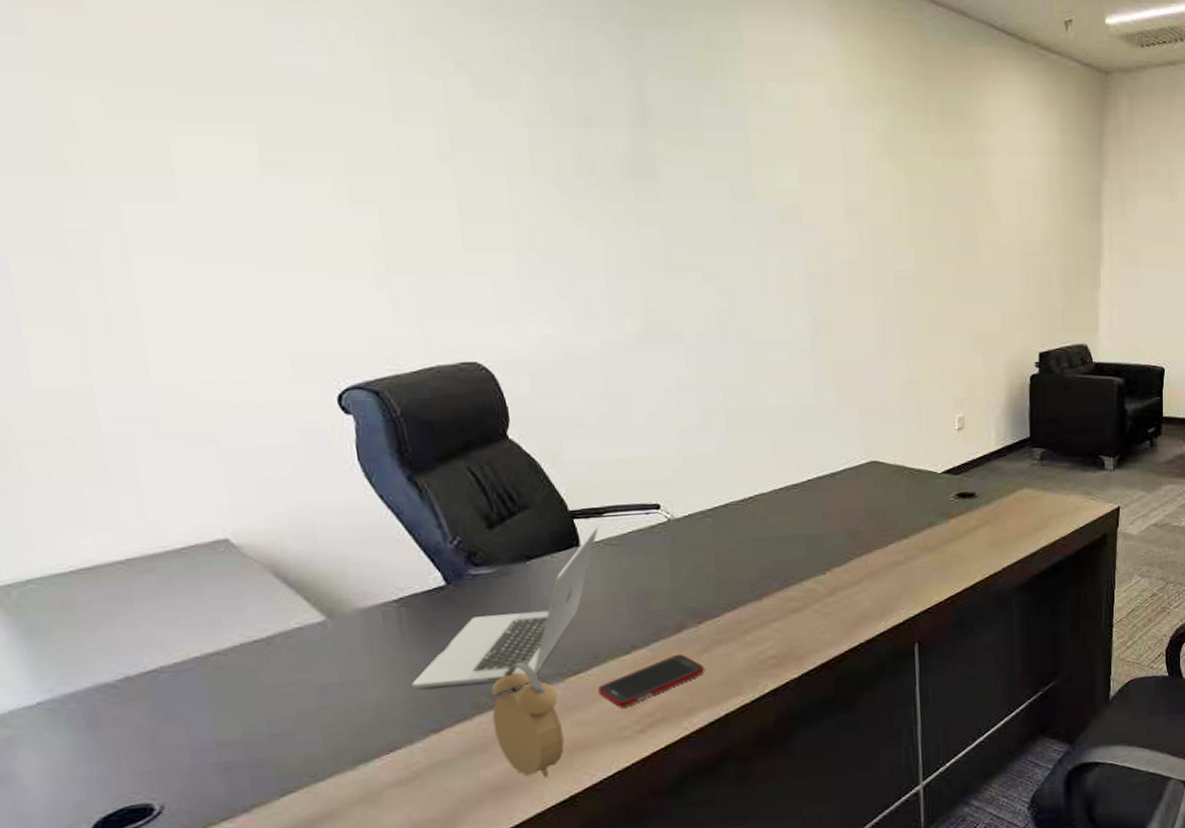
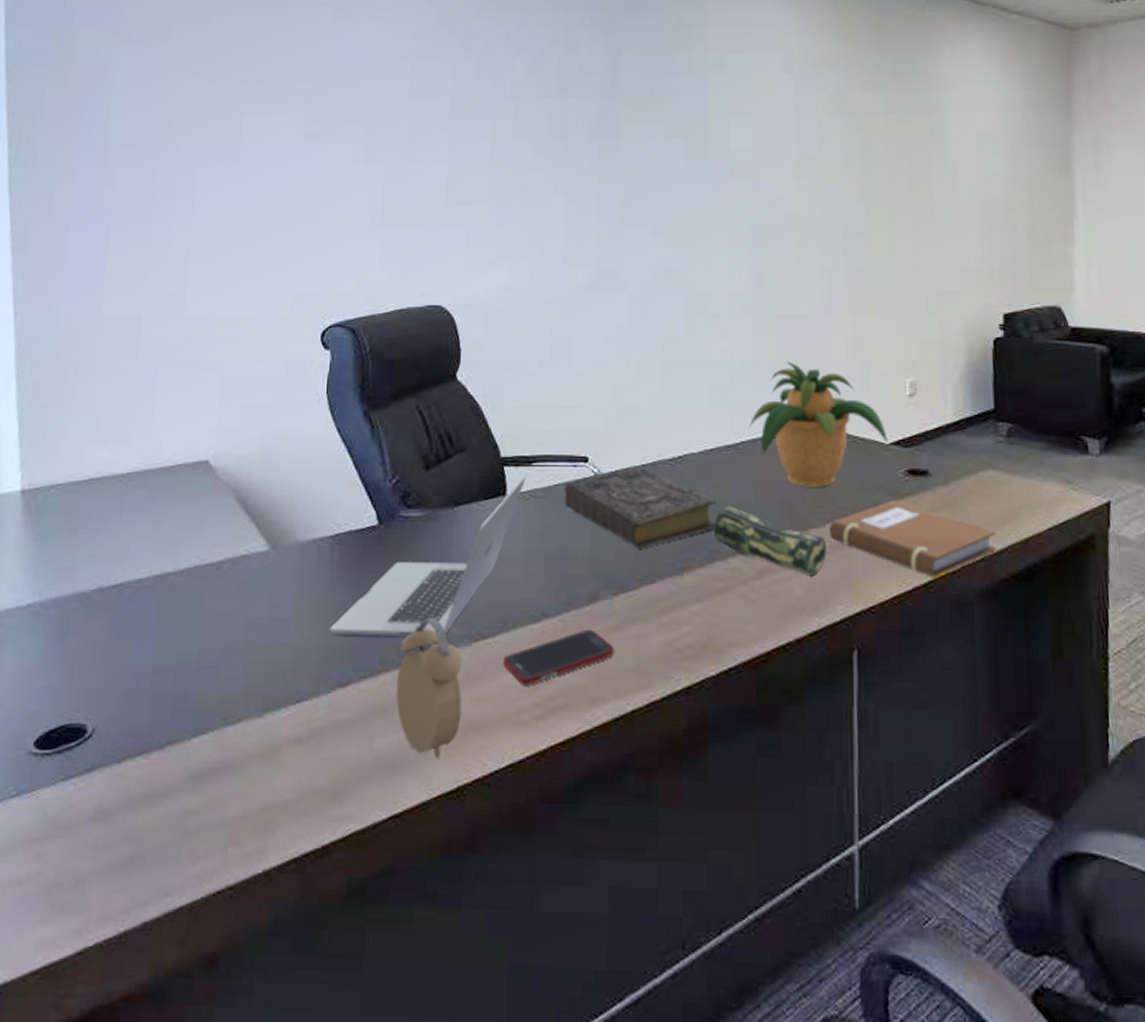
book: none [639,508,788,582] -> present [564,466,716,549]
pencil case: none [787,536,889,589] -> present [713,504,826,577]
potted plant: none [814,403,940,515] -> present [749,361,888,487]
notebook: none [891,520,1031,579] -> present [829,500,997,577]

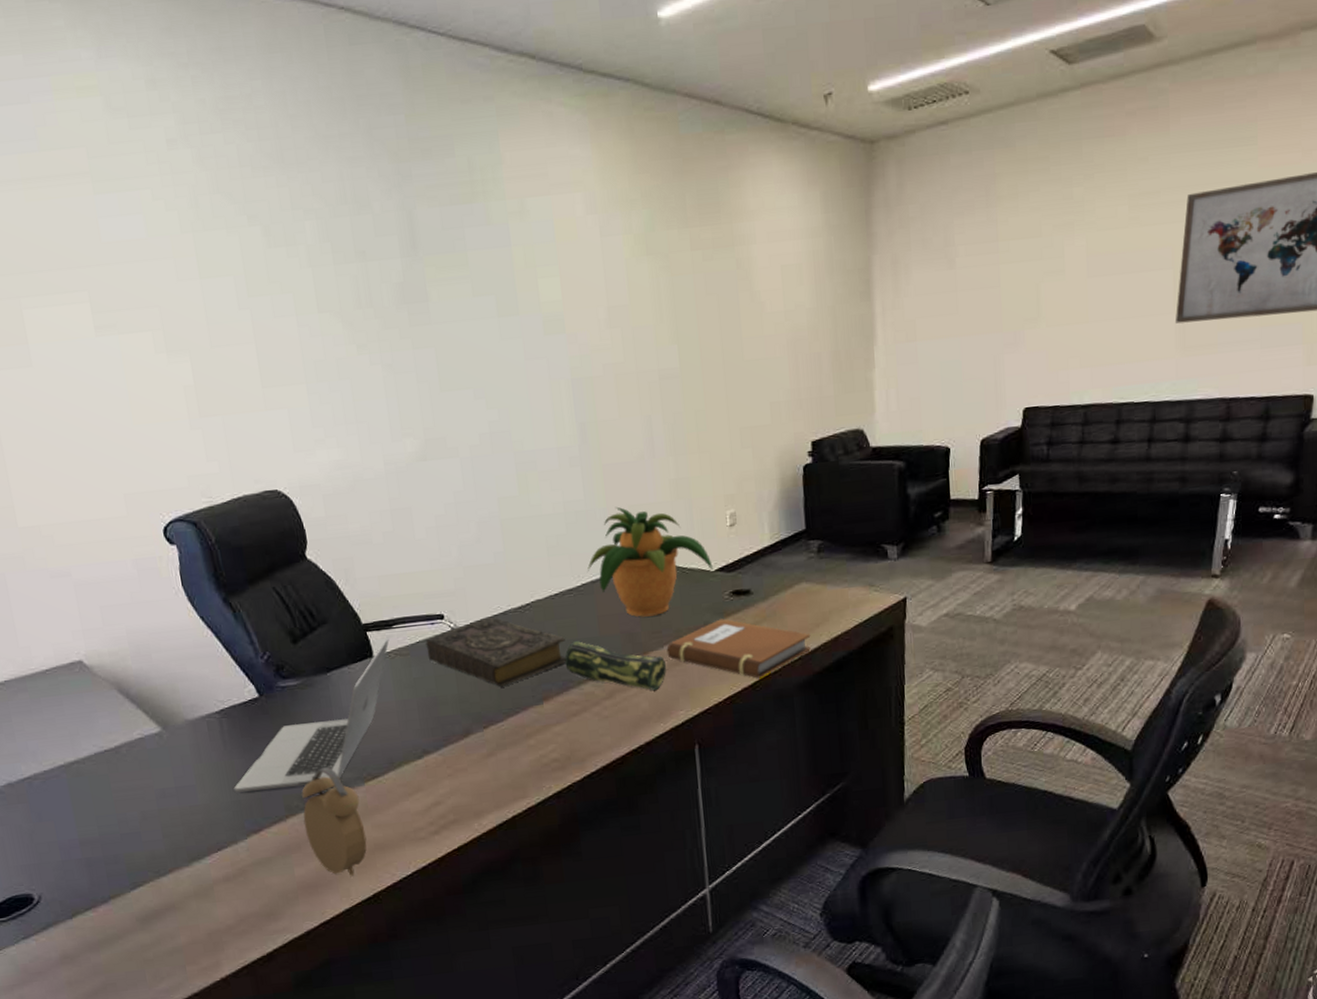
cell phone: present [503,629,615,686] -> none [395,758,492,810]

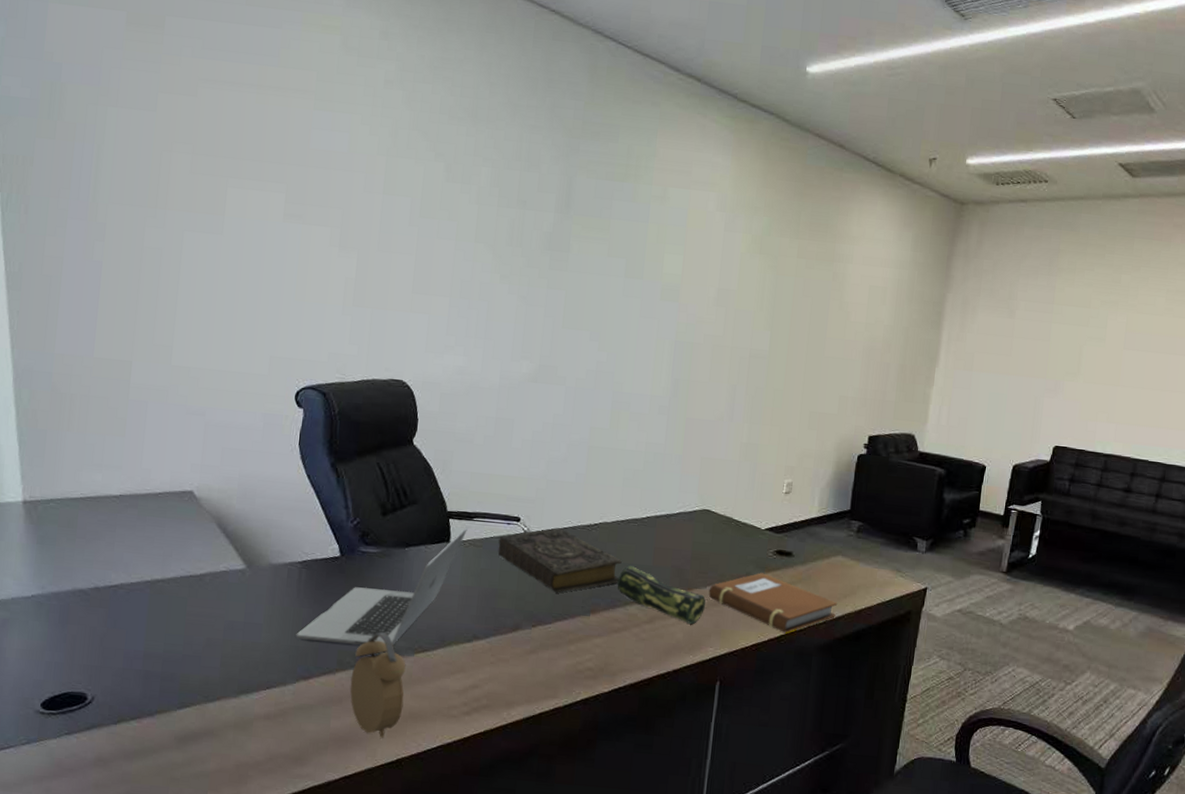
potted plant: present [588,506,713,617] -> none [655,456,764,558]

